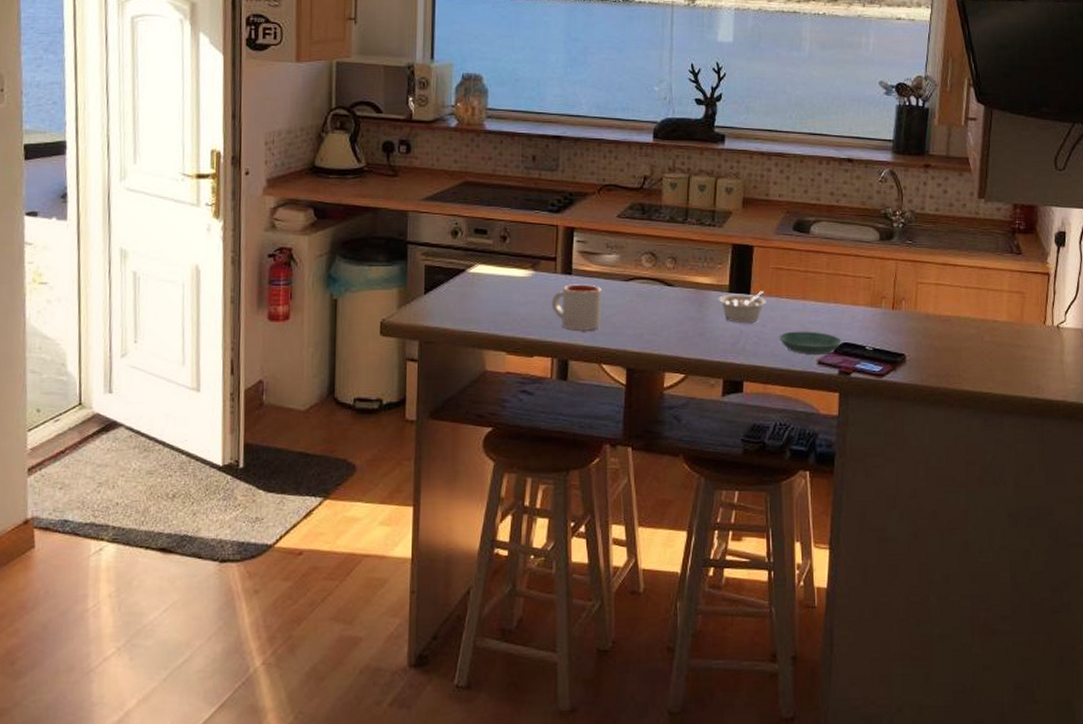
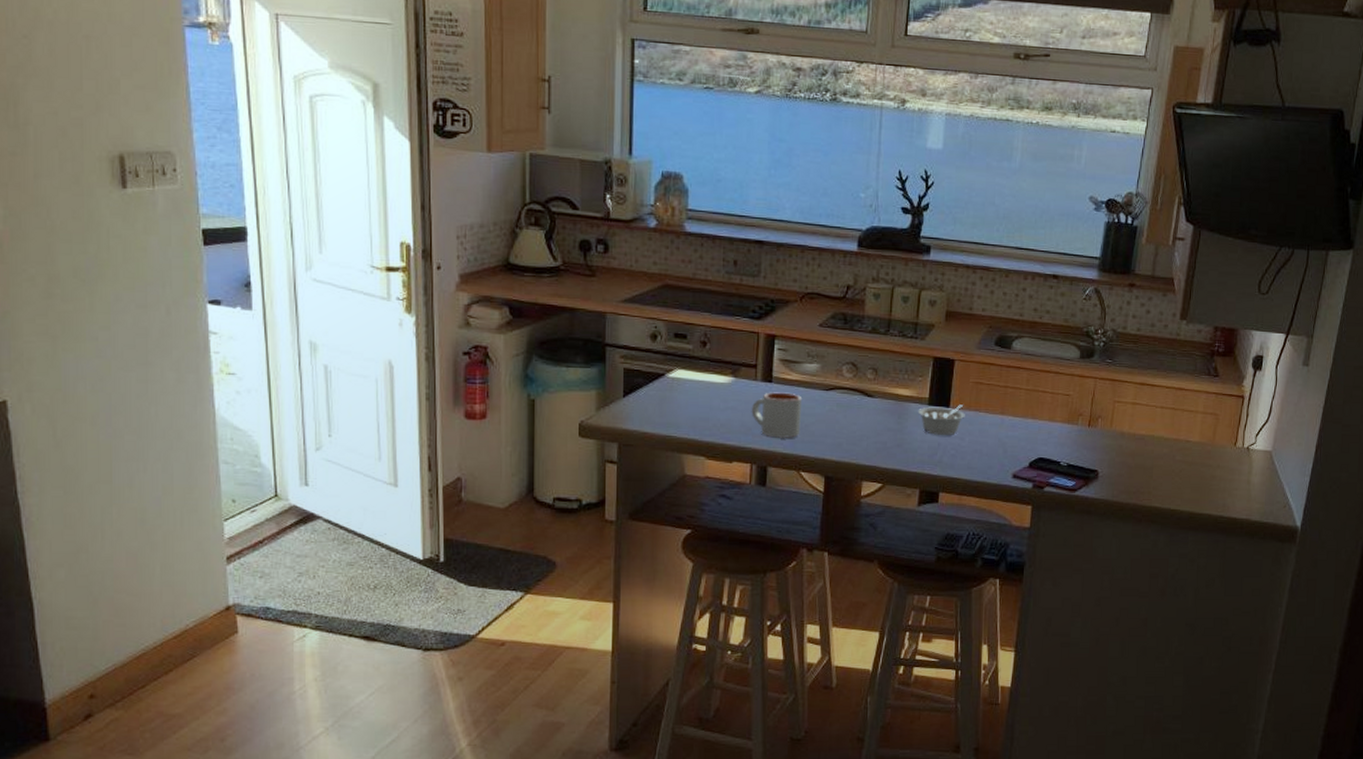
saucer: present [778,331,842,356] -> none [975,445,1037,469]

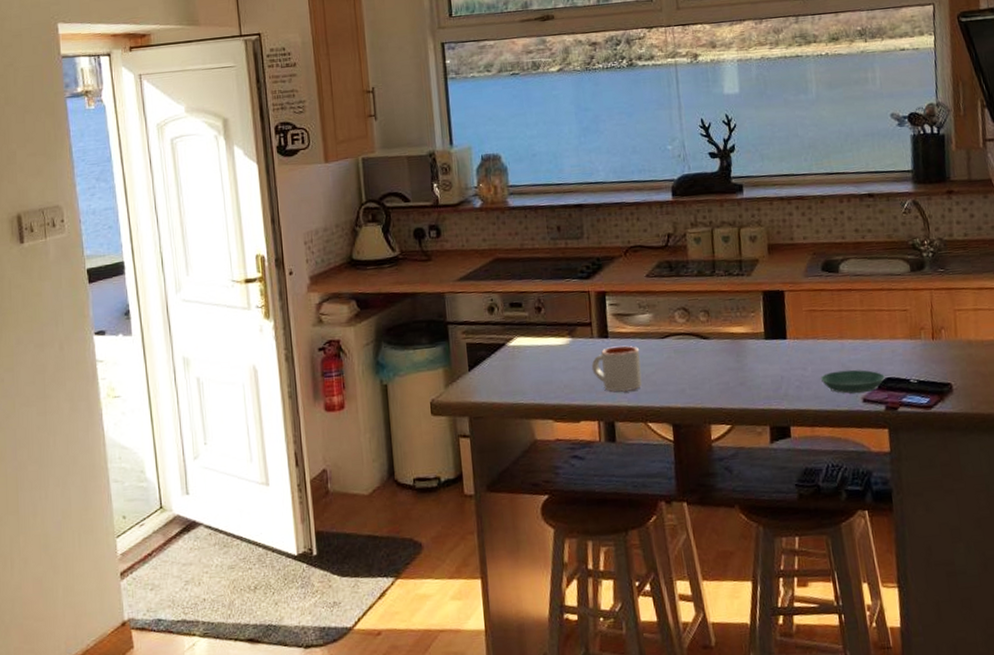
legume: present [917,405,965,435] -> none [755,334,804,369]
saucer: none [975,445,1037,469] -> present [820,369,885,394]

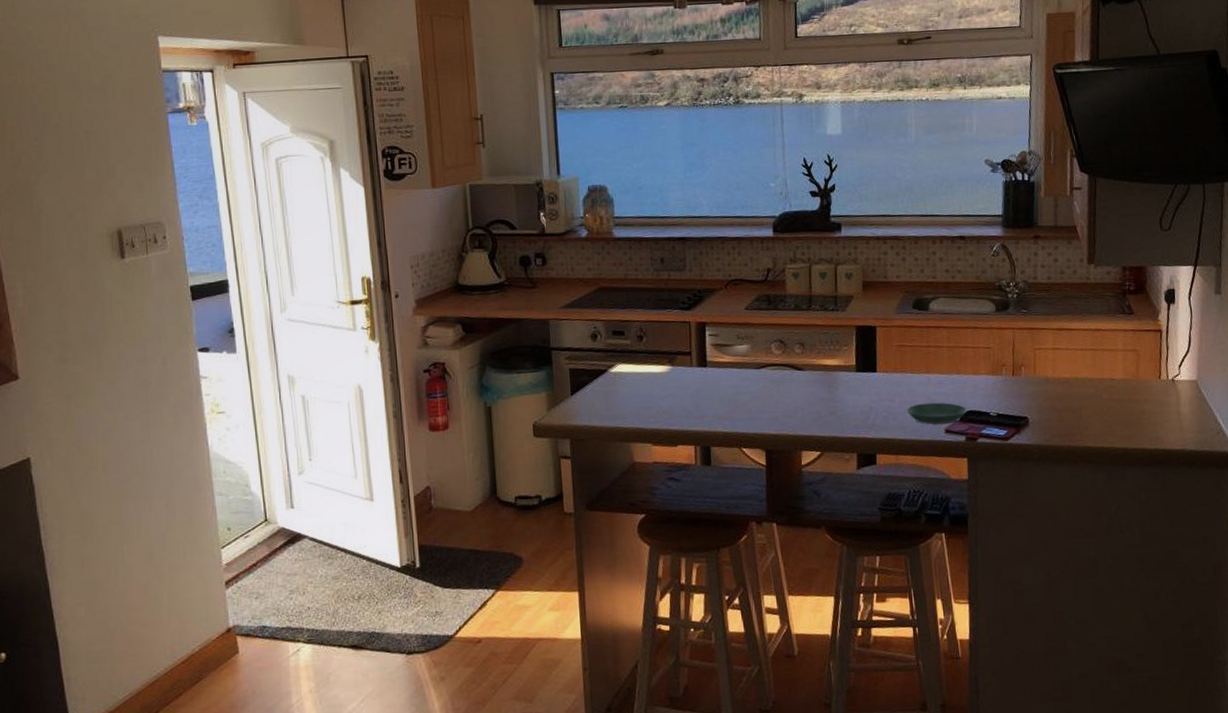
mug: present [591,345,643,392] -> none [690,374,738,419]

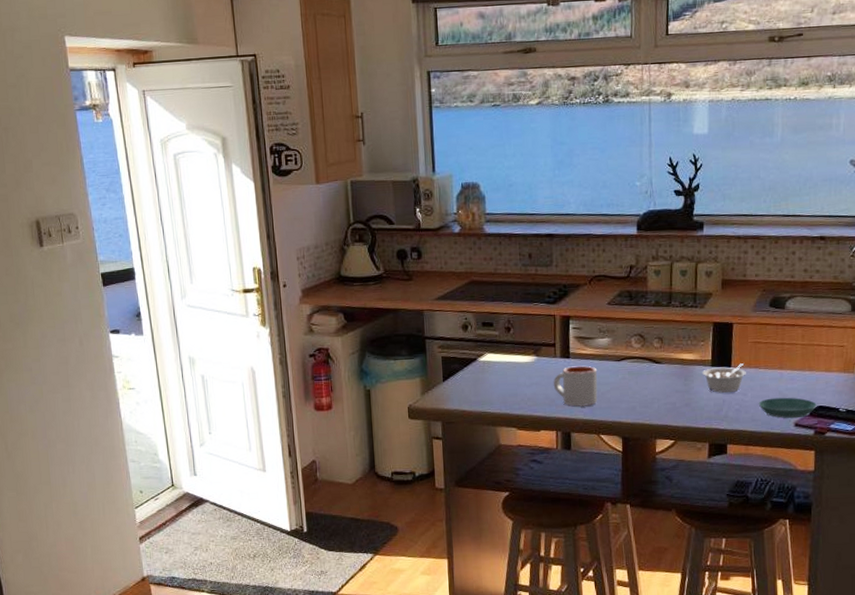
mug: none [690,374,738,419] -> present [553,365,598,407]
legume: none [846,368,892,400] -> present [702,363,746,393]

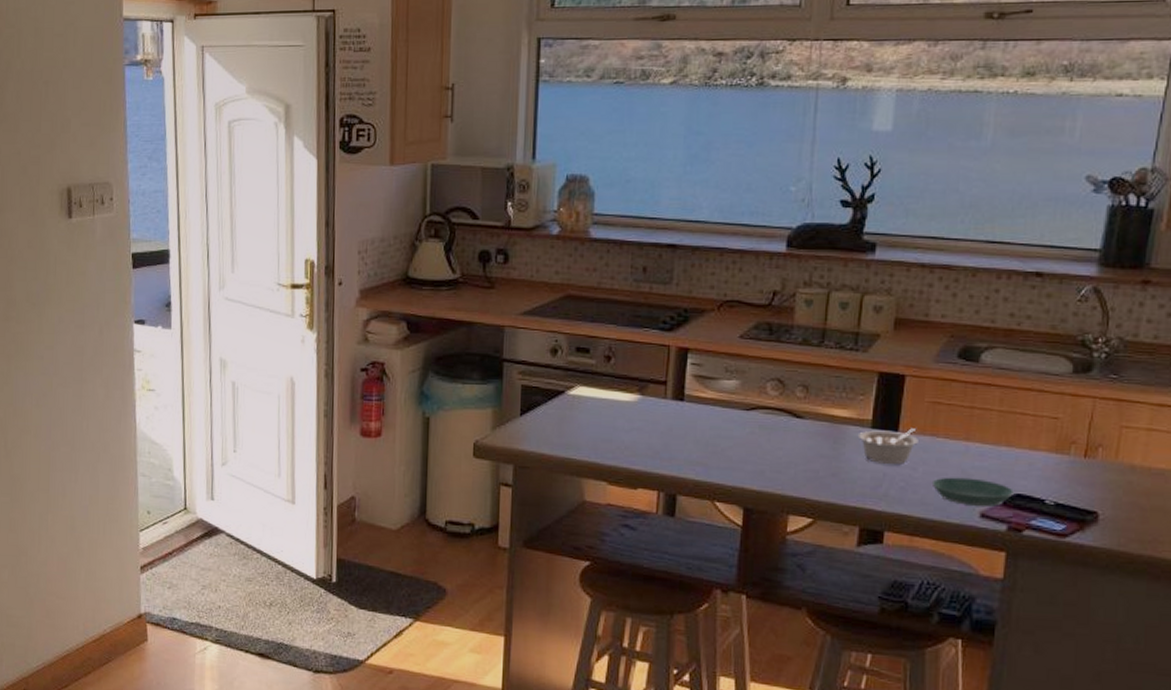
mug: present [553,365,598,407] -> none [659,411,719,464]

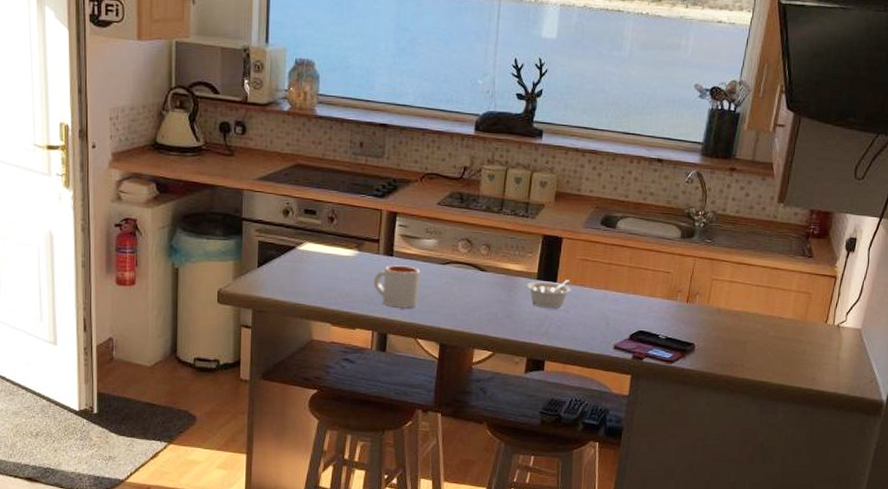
mug: none [659,411,719,464] -> present [373,265,421,308]
saucer: present [931,477,1014,507] -> none [580,318,638,341]

